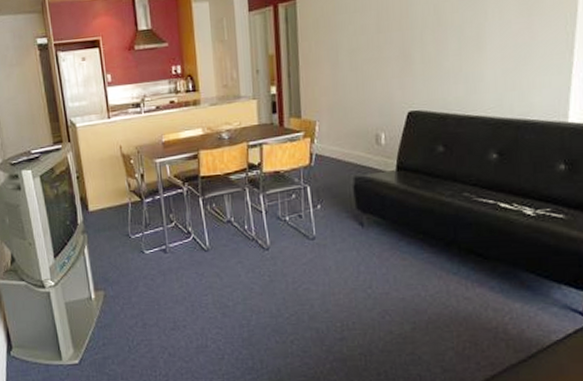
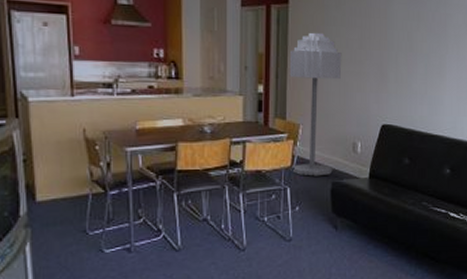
floor lamp: none [300,23,358,173] -> present [289,32,342,176]

